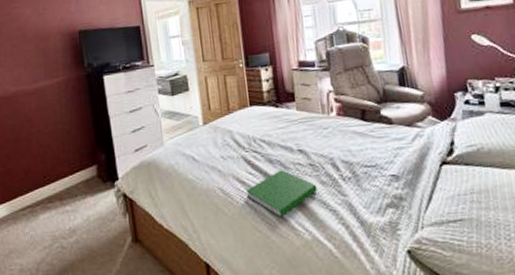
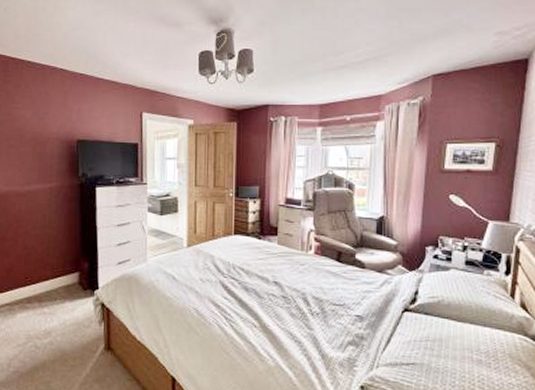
hardcover book: present [246,170,318,218] -> none [219,298,286,343]

